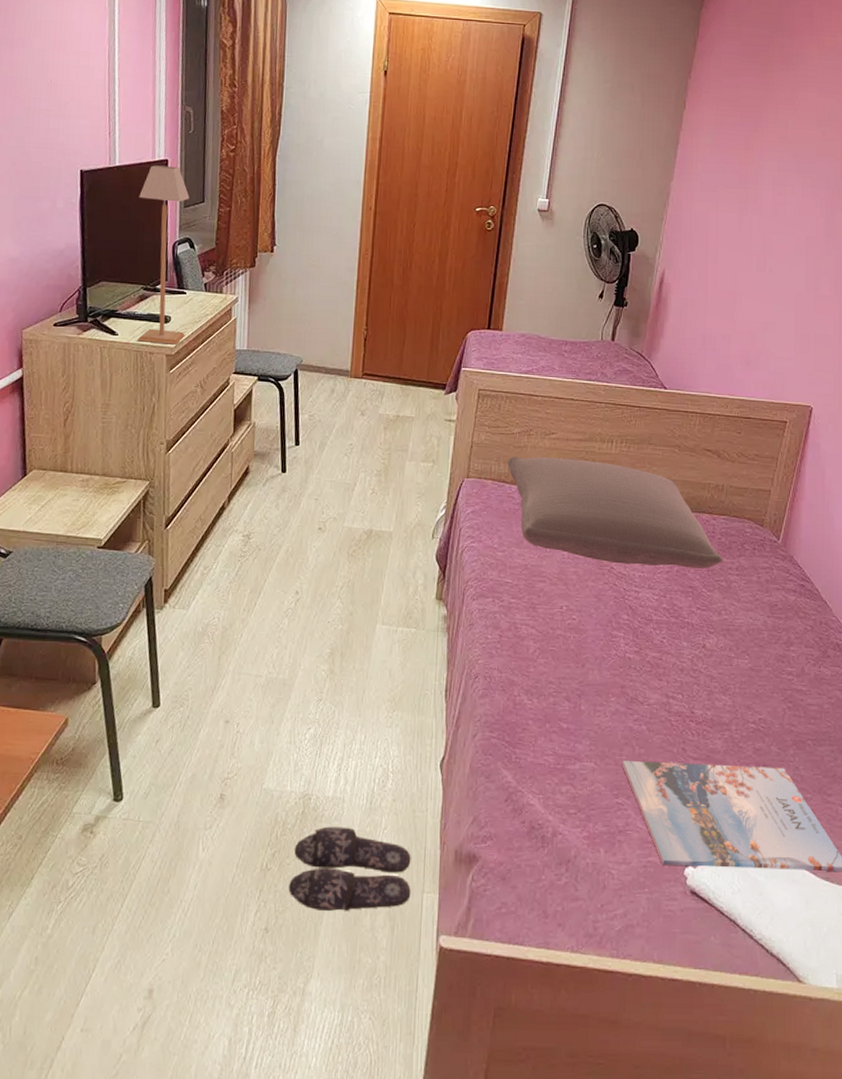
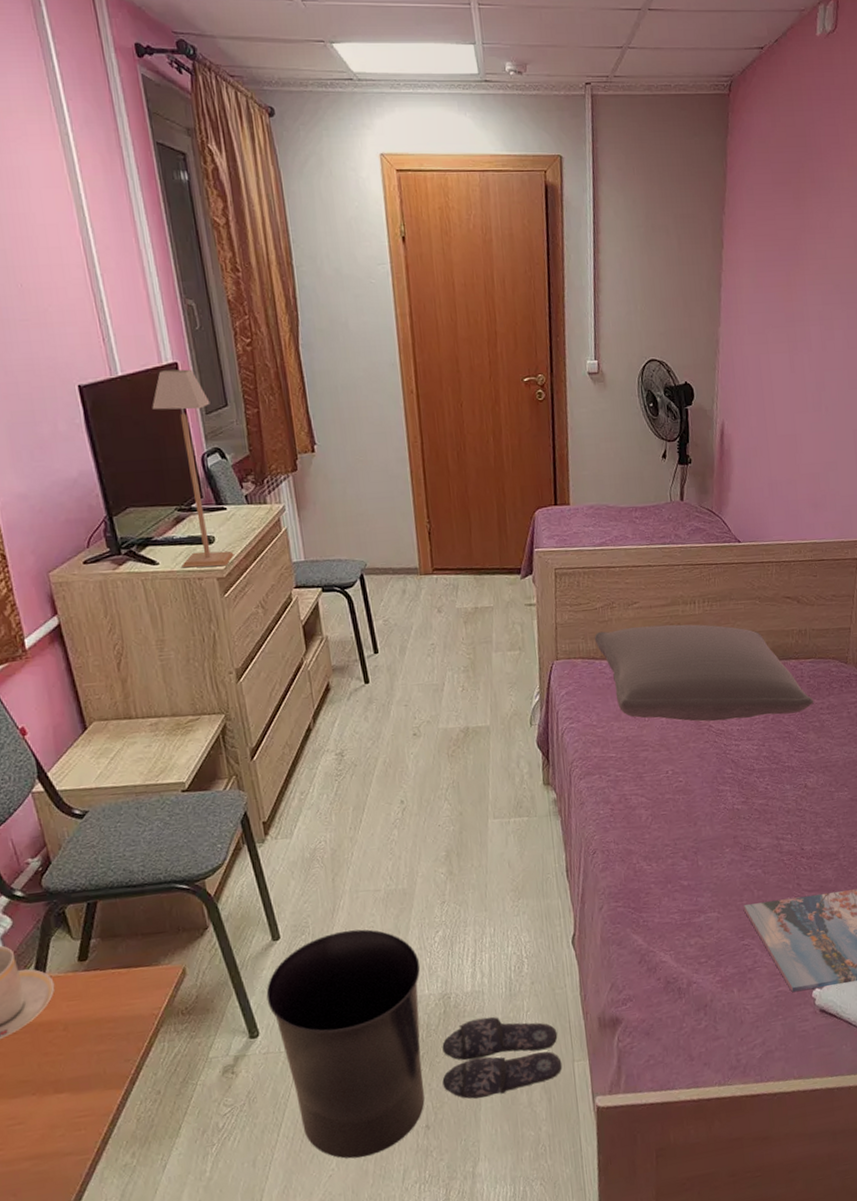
waste bin: none [136,711,287,947] -> present [266,929,425,1159]

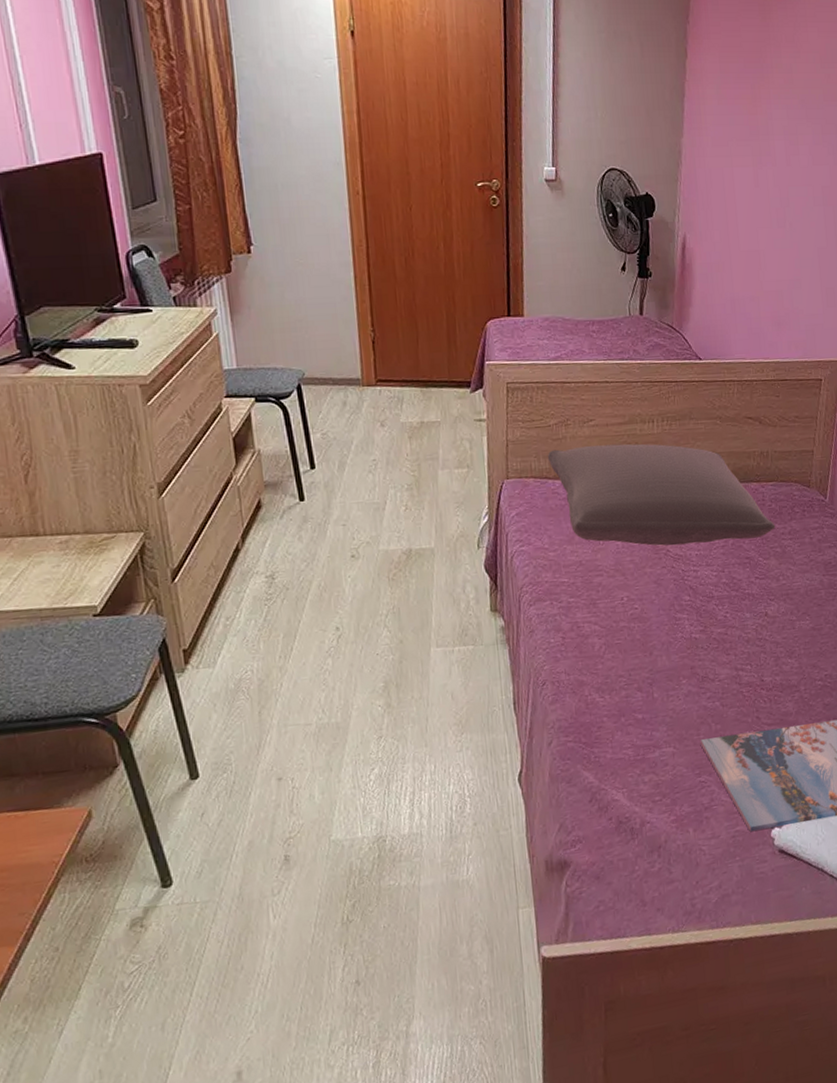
table lamp: present [152,369,236,568] -> none [72,160,161,374]
waste bin: present [266,929,425,1159] -> none [181,766,355,1019]
slippers: present [442,1016,562,1099] -> none [375,861,506,951]

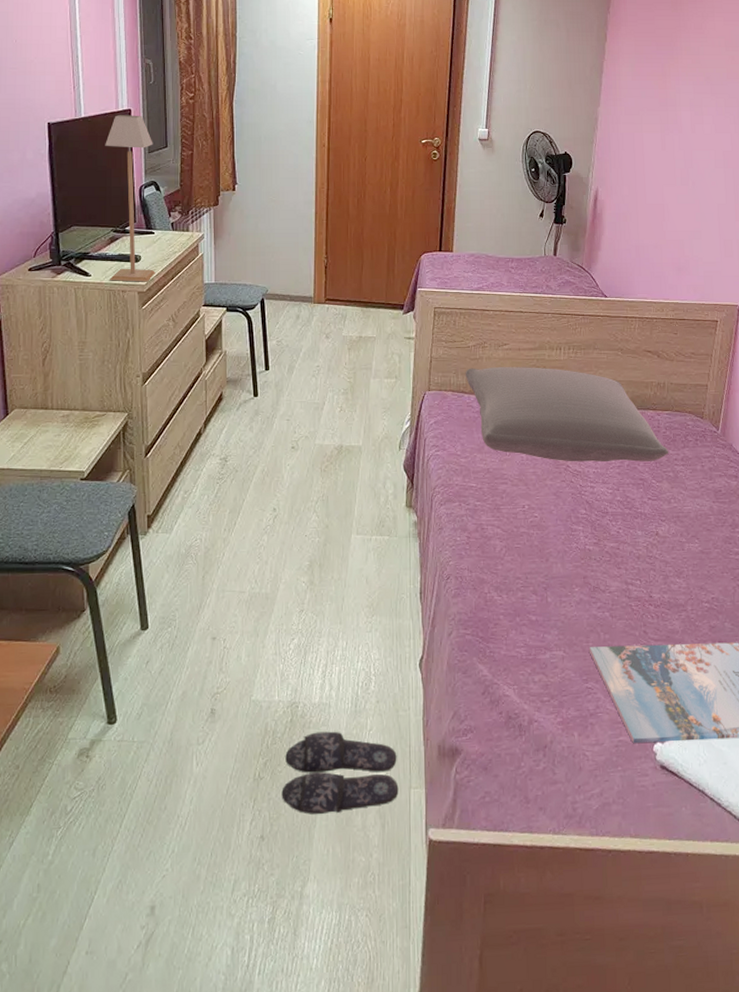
table lamp: none [72,160,161,374] -> present [105,115,156,282]
slippers: none [375,861,506,951] -> present [282,731,399,814]

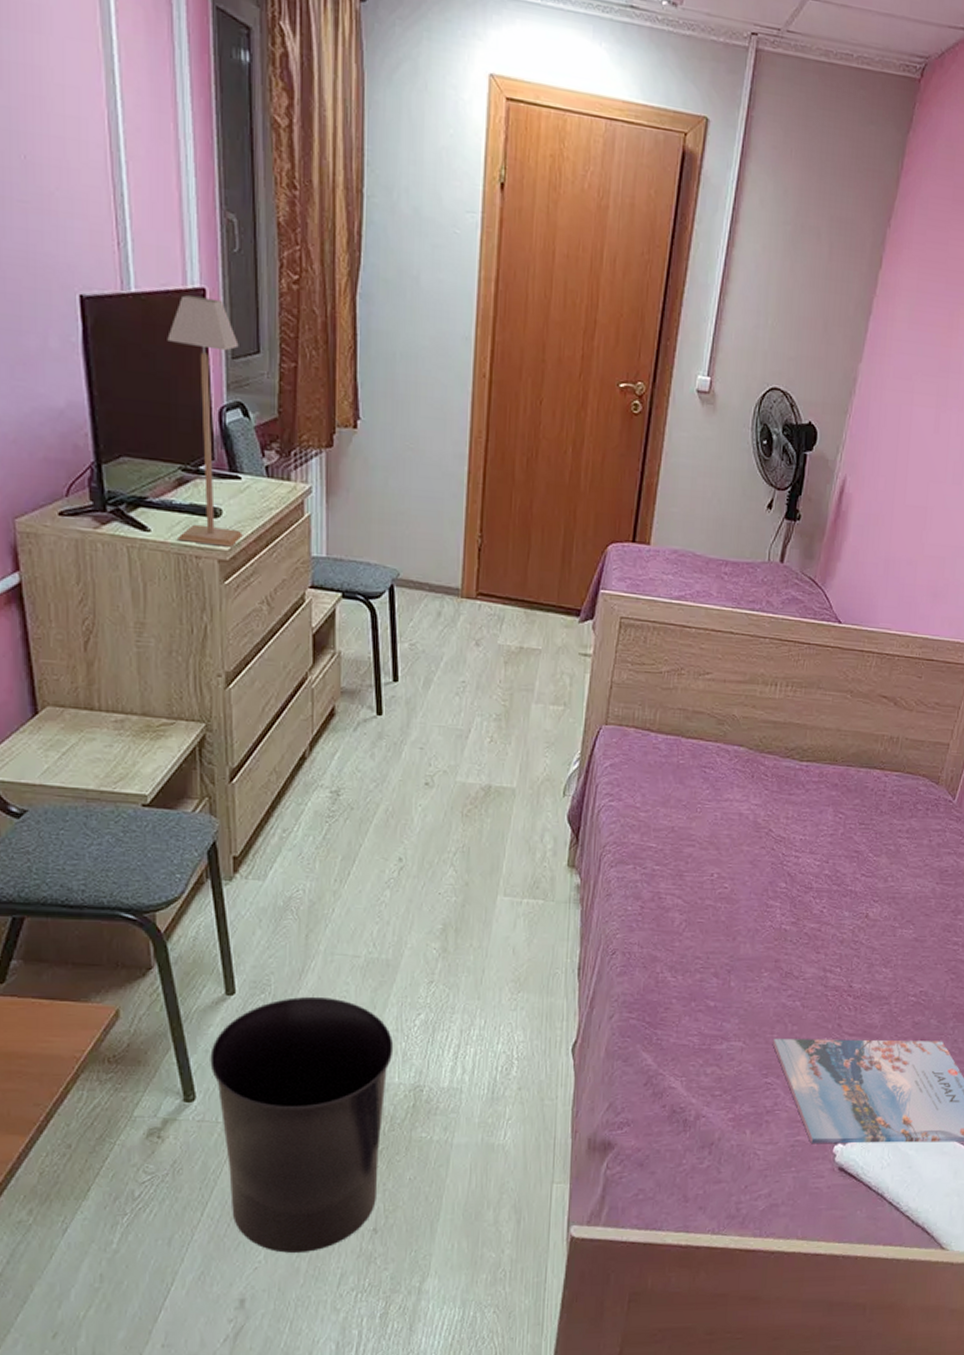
waste bin: none [128,628,274,861] -> present [210,997,394,1253]
slippers: present [282,731,399,814] -> none [399,1119,539,1207]
pillow: present [465,366,669,462] -> none [653,700,893,831]

